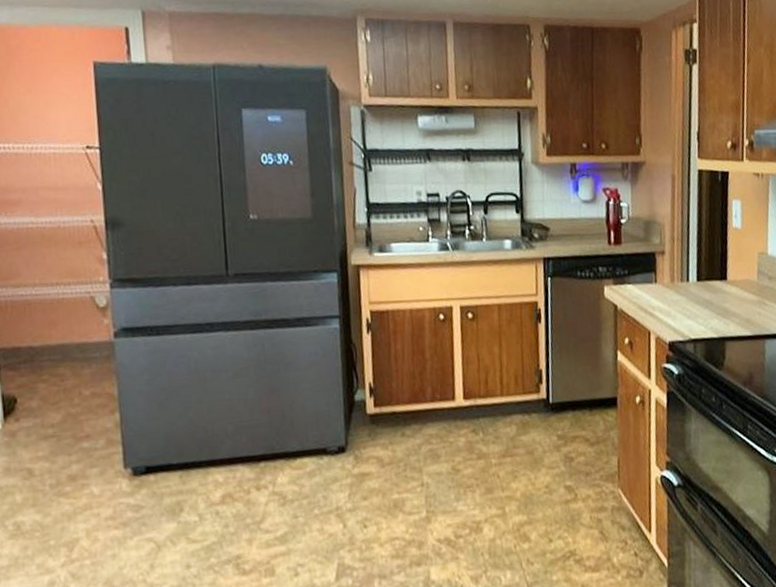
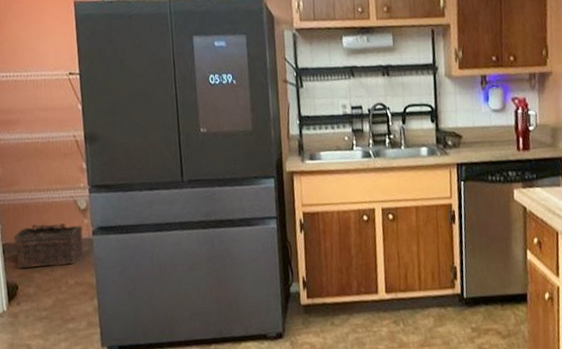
basket: none [12,323,102,378] -> present [14,222,83,268]

